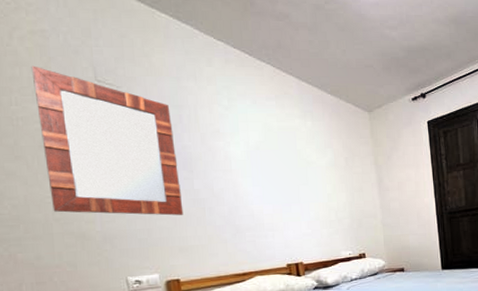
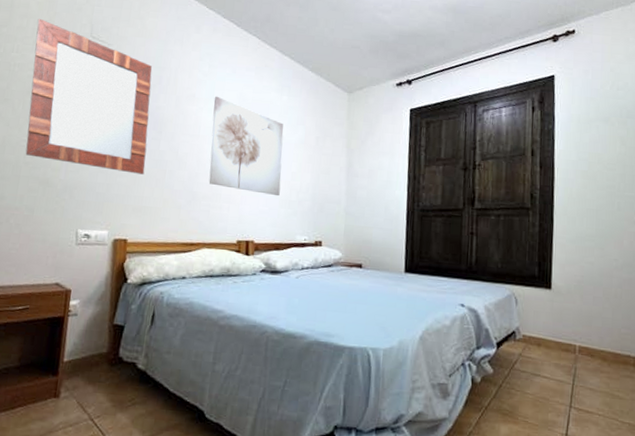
wall art: none [239,129,320,218] -> present [208,96,284,196]

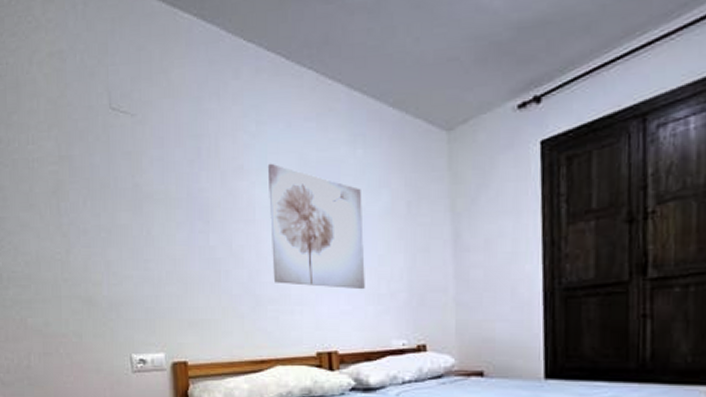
home mirror: present [25,18,152,175] -> none [48,95,196,280]

